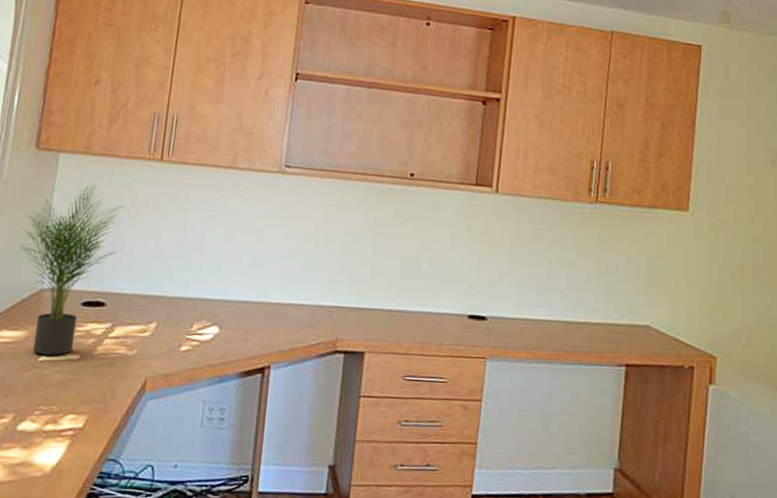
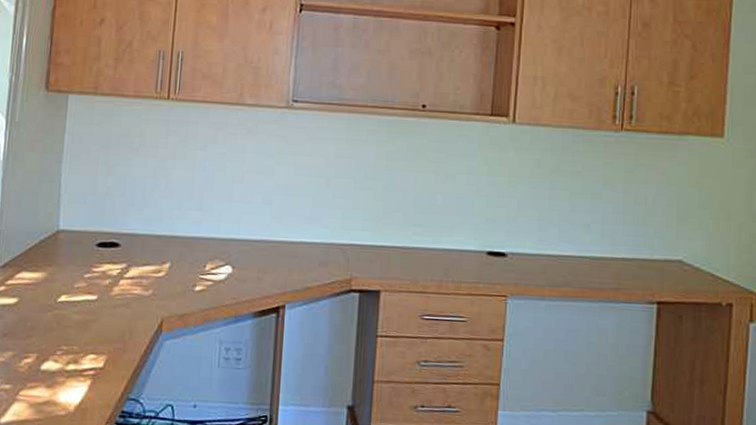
potted plant: present [18,183,126,356] -> none [34,123,135,297]

